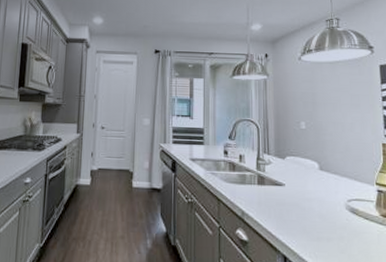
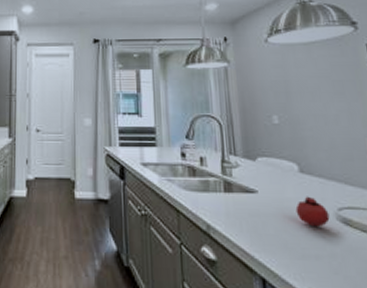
fruit: none [314,189,341,215] -> present [295,196,330,227]

